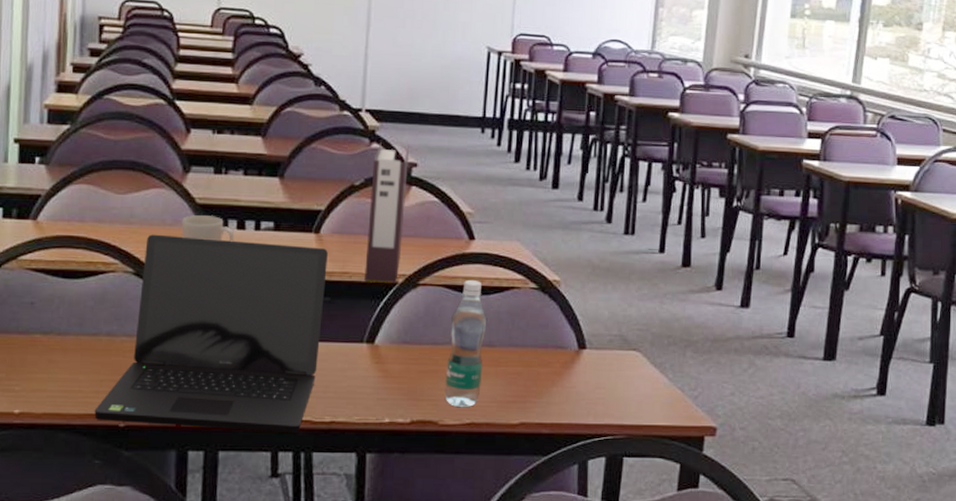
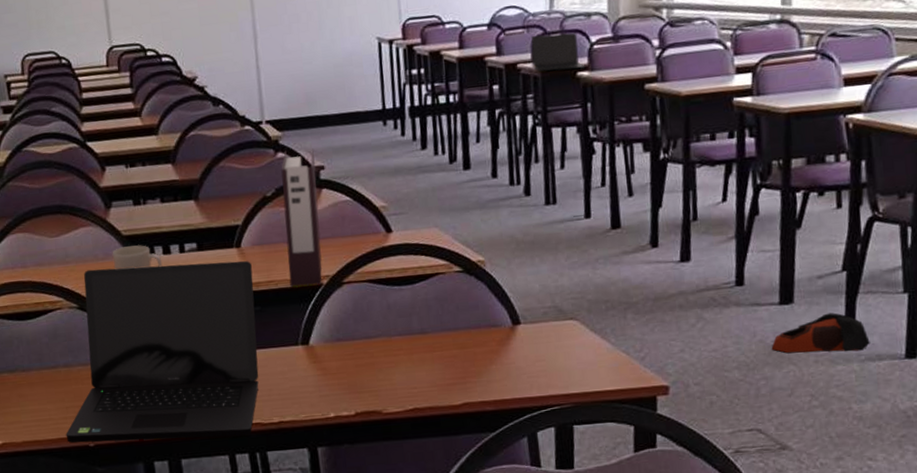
bottle: present [445,279,487,407] -> none [380,271,419,395]
laptop: none [629,71,677,110] -> present [530,32,586,73]
bag: none [812,374,898,413] -> present [771,312,870,353]

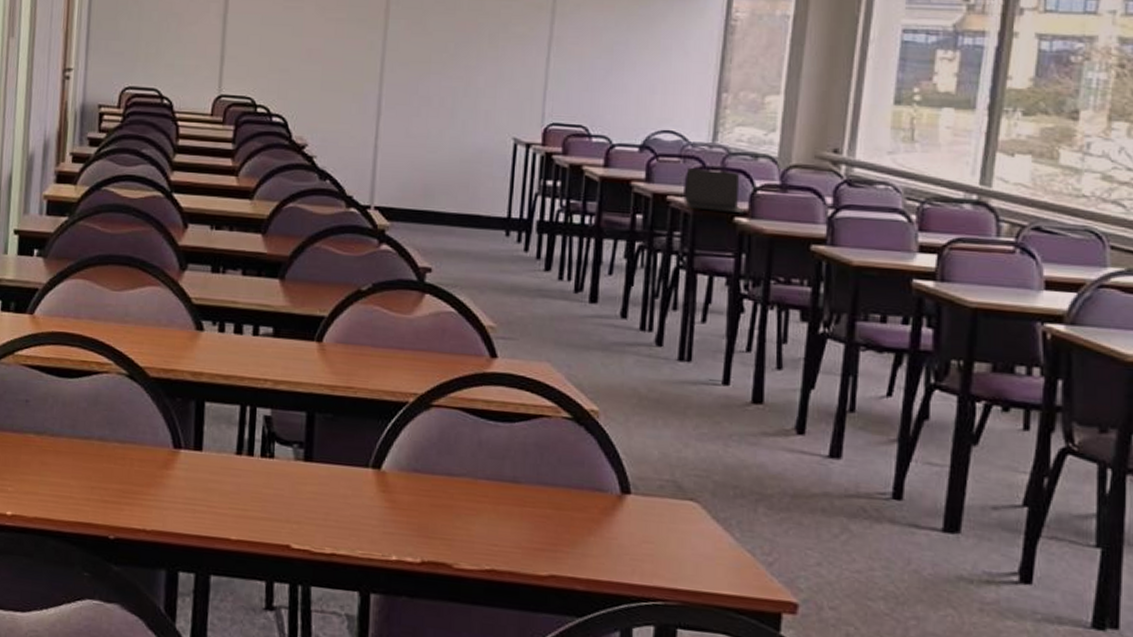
laptop: present [66,260,259,443] -> none [84,334,331,564]
mug: present [112,245,163,270] -> none [176,316,232,347]
binder: present [281,148,323,287] -> none [371,243,423,403]
bag: present [771,312,870,353] -> none [927,553,1050,608]

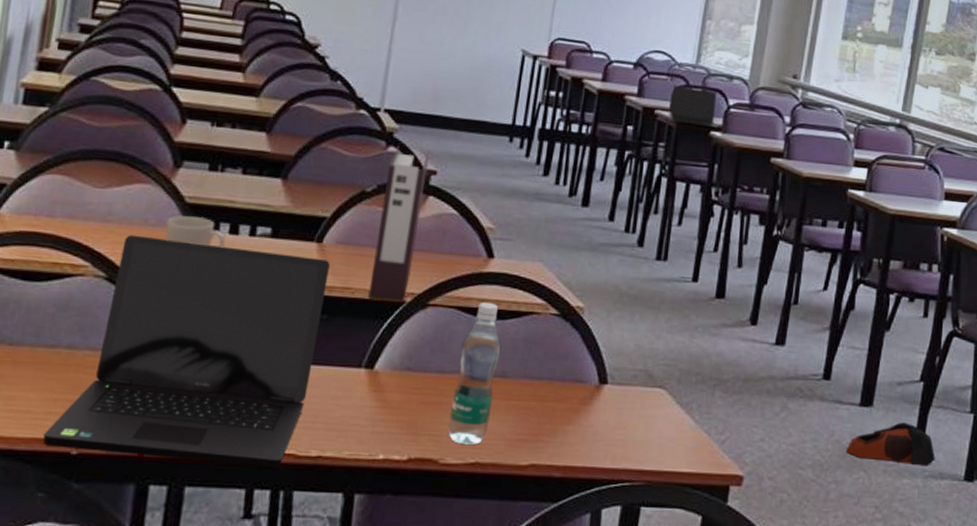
laptop: none [84,334,331,564] -> present [43,234,330,469]
mug: none [176,316,232,347] -> present [164,215,226,248]
binder: none [371,243,423,403] -> present [368,146,429,302]
bottle: none [460,403,511,551] -> present [448,301,502,445]
bag: none [927,553,1050,608] -> present [846,422,935,466]

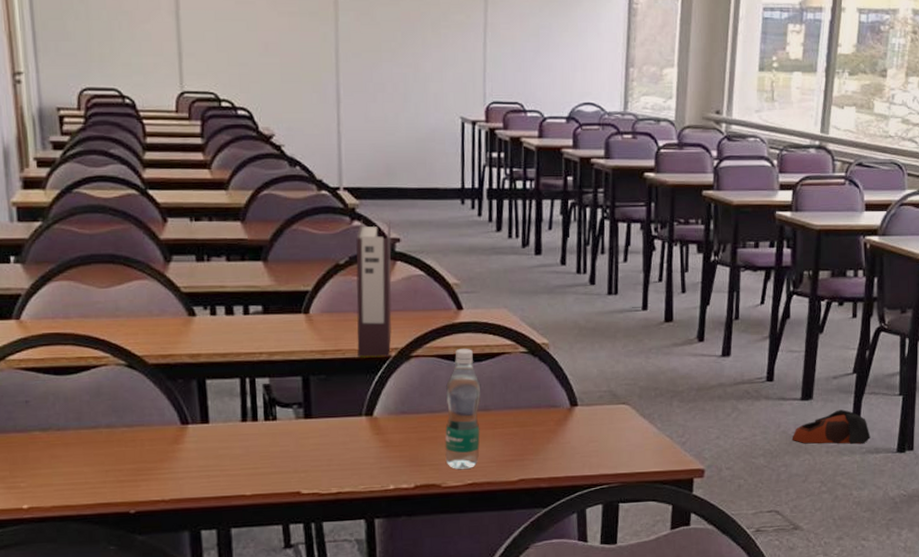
laptop: present [43,234,330,469] -> none [103,325,320,509]
mug: present [164,215,226,248] -> none [169,303,224,328]
laptop: present [670,85,720,129] -> none [605,133,652,170]

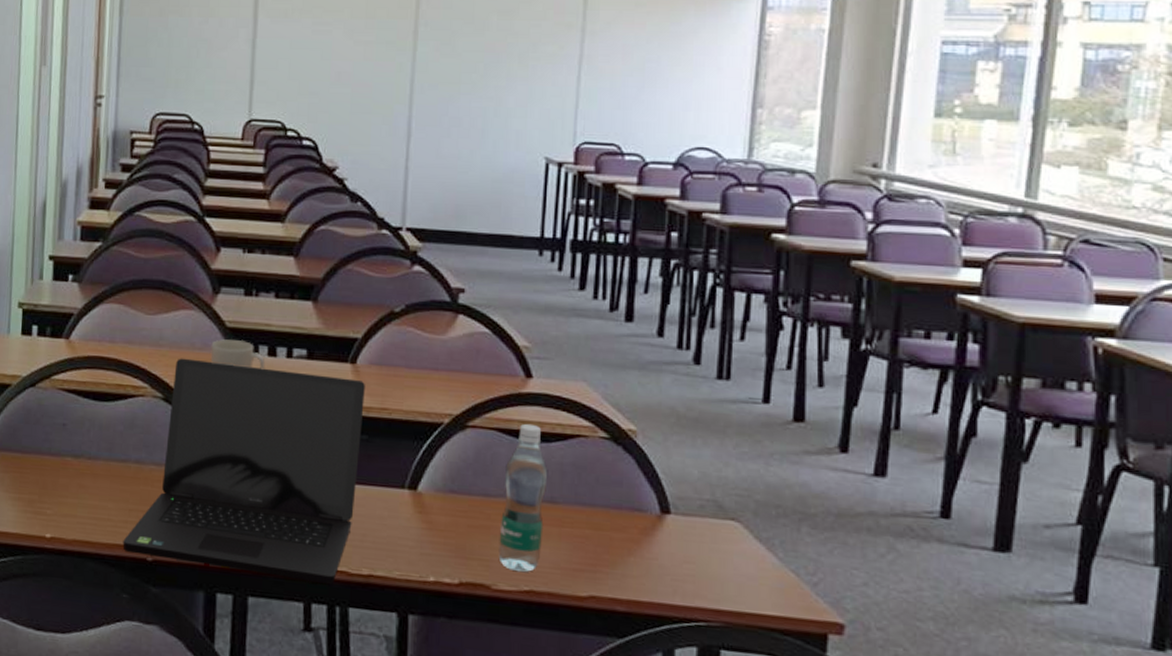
laptop: none [103,325,320,509] -> present [123,358,365,585]
mug: none [169,303,224,328] -> present [210,339,266,369]
binder: present [356,219,392,357] -> none [406,264,455,423]
bag: present [792,409,871,445] -> none [978,572,1106,628]

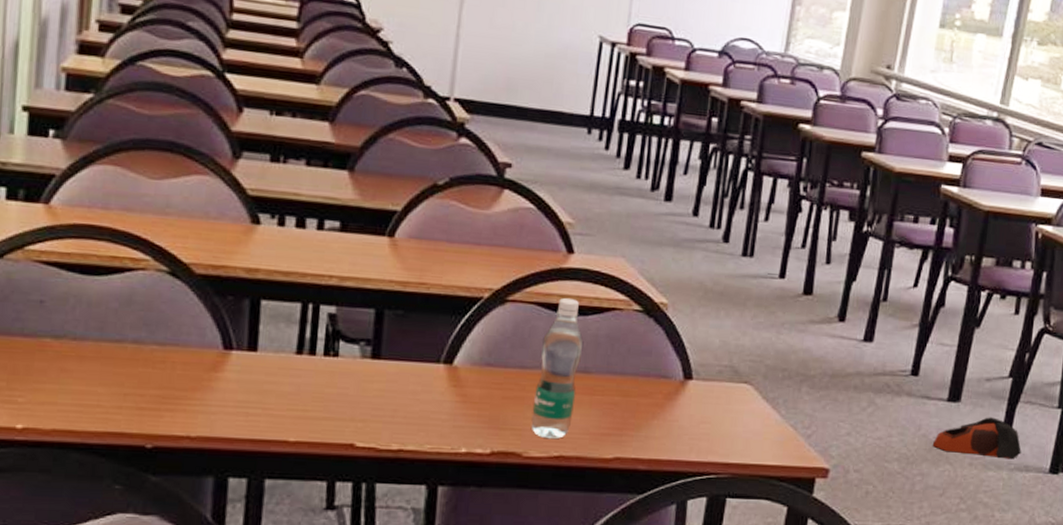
laptop: present [123,358,365,585] -> none [115,228,403,462]
mug: present [210,339,266,369] -> none [227,208,293,242]
bag: none [978,572,1106,628] -> present [932,417,1021,460]

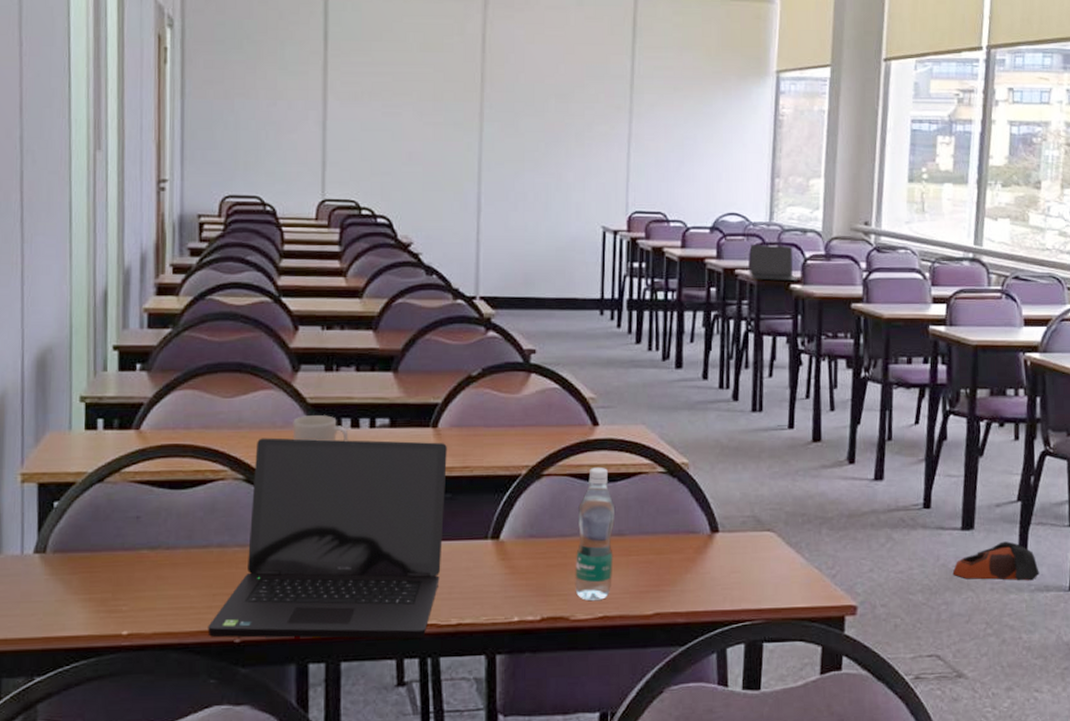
laptop: none [115,228,403,462] -> present [208,437,447,639]
mug: none [227,208,293,242] -> present [292,415,349,442]
laptop: none [756,74,809,122] -> present [749,244,799,282]

